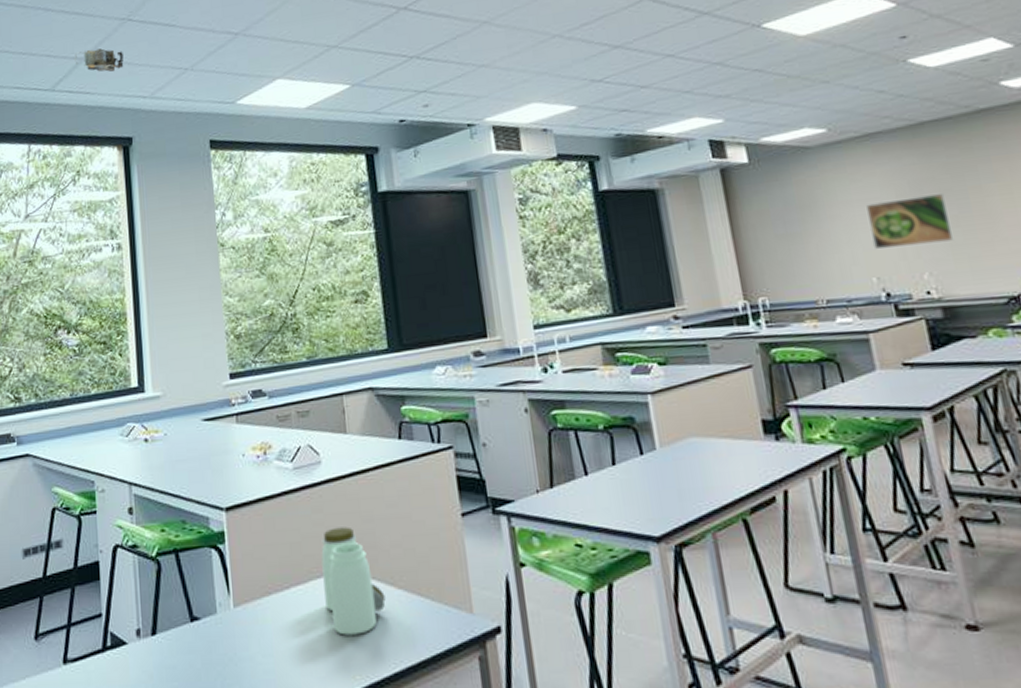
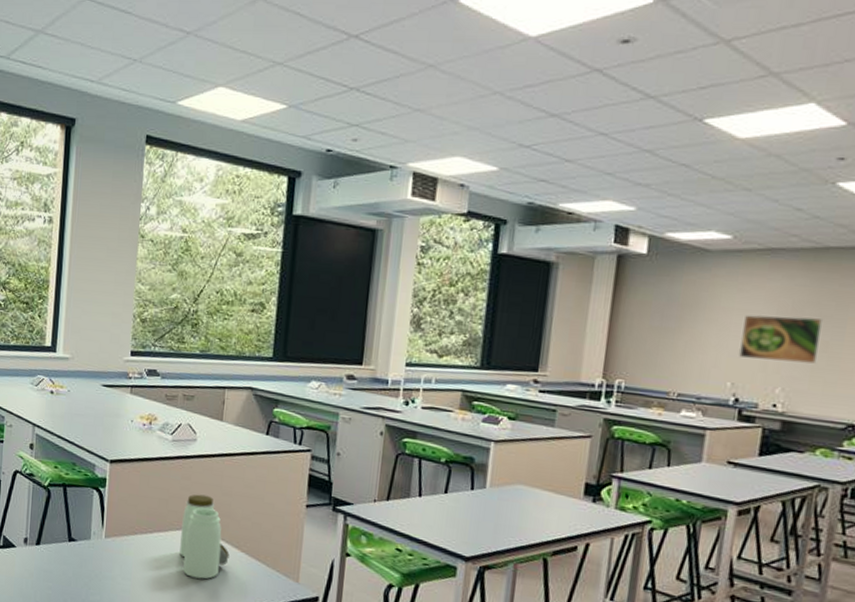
projector: present [73,48,124,72] -> none [30,23,78,49]

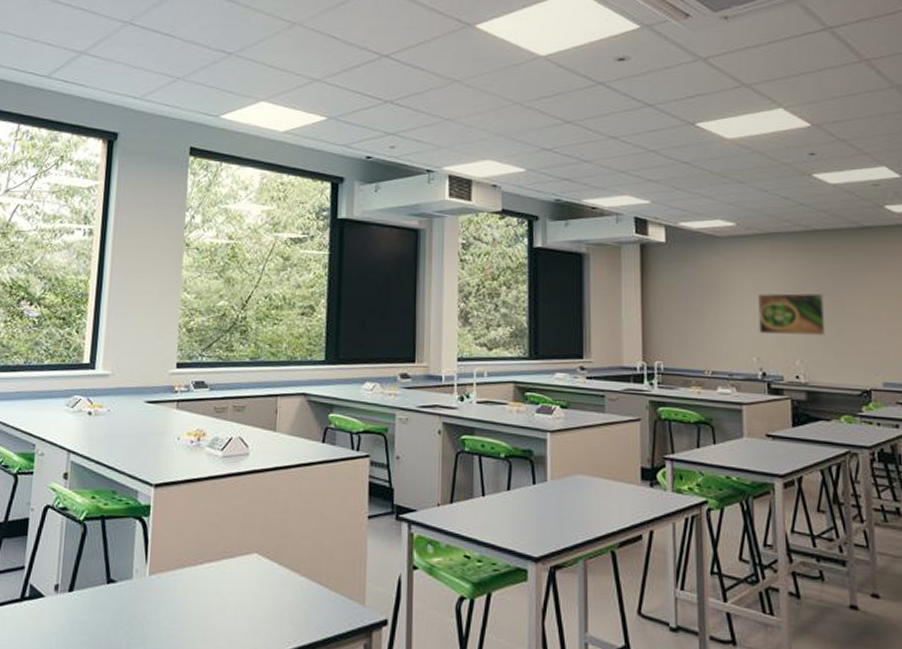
jar: present [179,494,230,579] -> none [234,514,289,613]

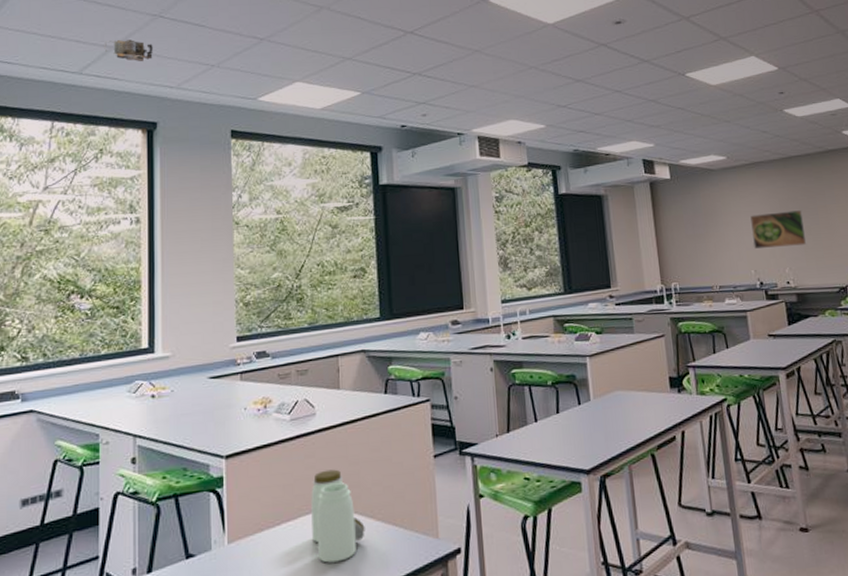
projector: none [73,45,121,69] -> present [103,40,153,61]
jar: none [234,514,289,613] -> present [311,469,365,563]

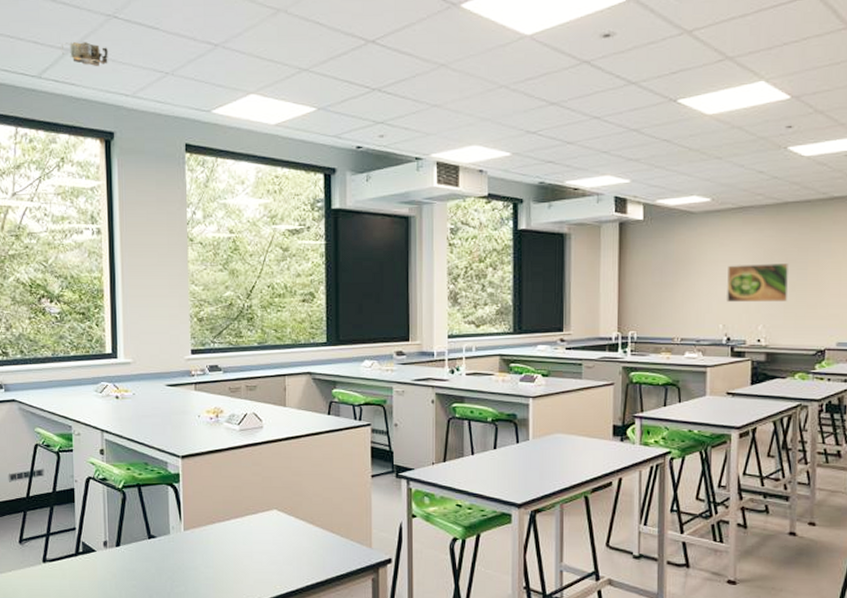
jar: present [311,469,365,563] -> none [257,478,305,557]

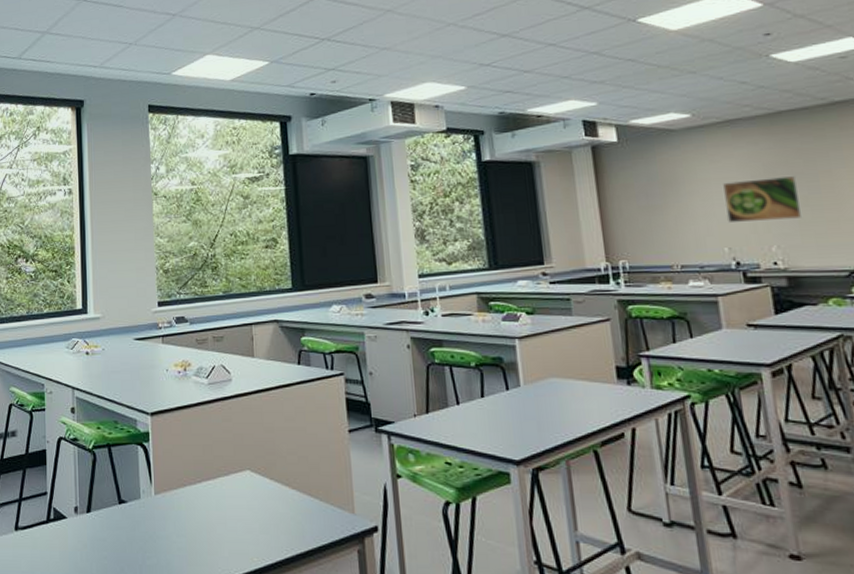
projector: present [60,42,108,66] -> none [37,24,79,44]

